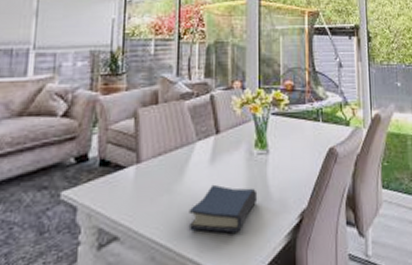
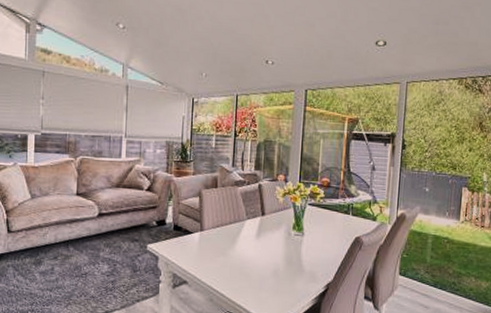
hardback book: present [188,184,258,233] -> none [238,253,293,292]

